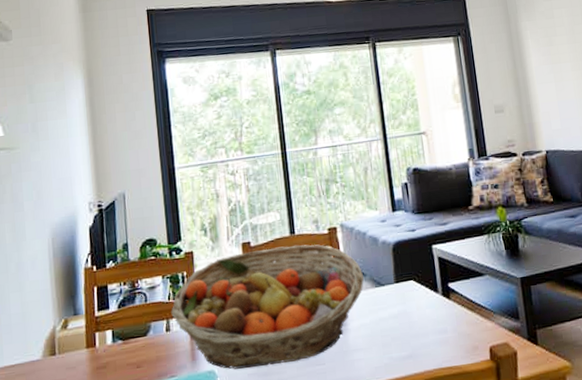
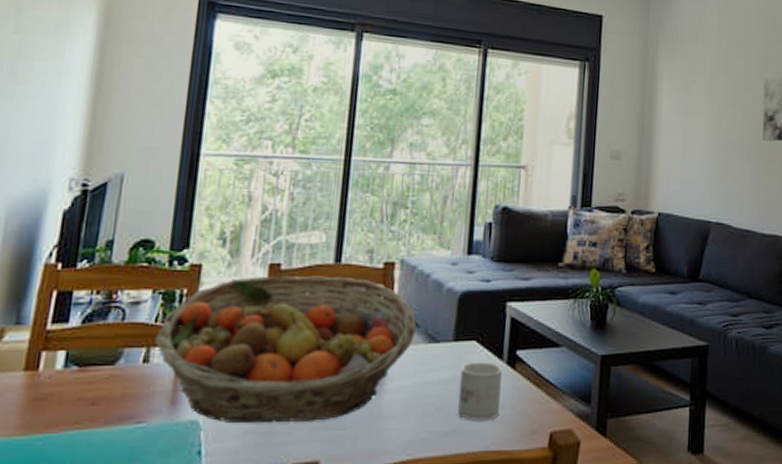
mug: none [406,296,445,345] -> present [458,362,502,420]

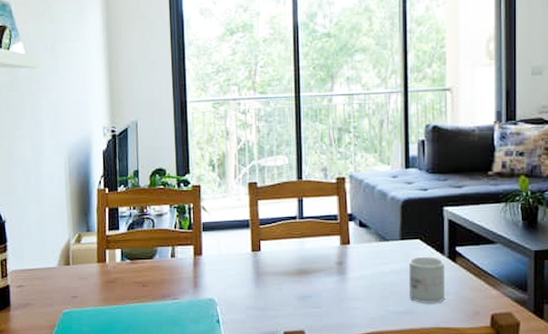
fruit basket: present [154,275,416,424] -> none [176,190,368,302]

